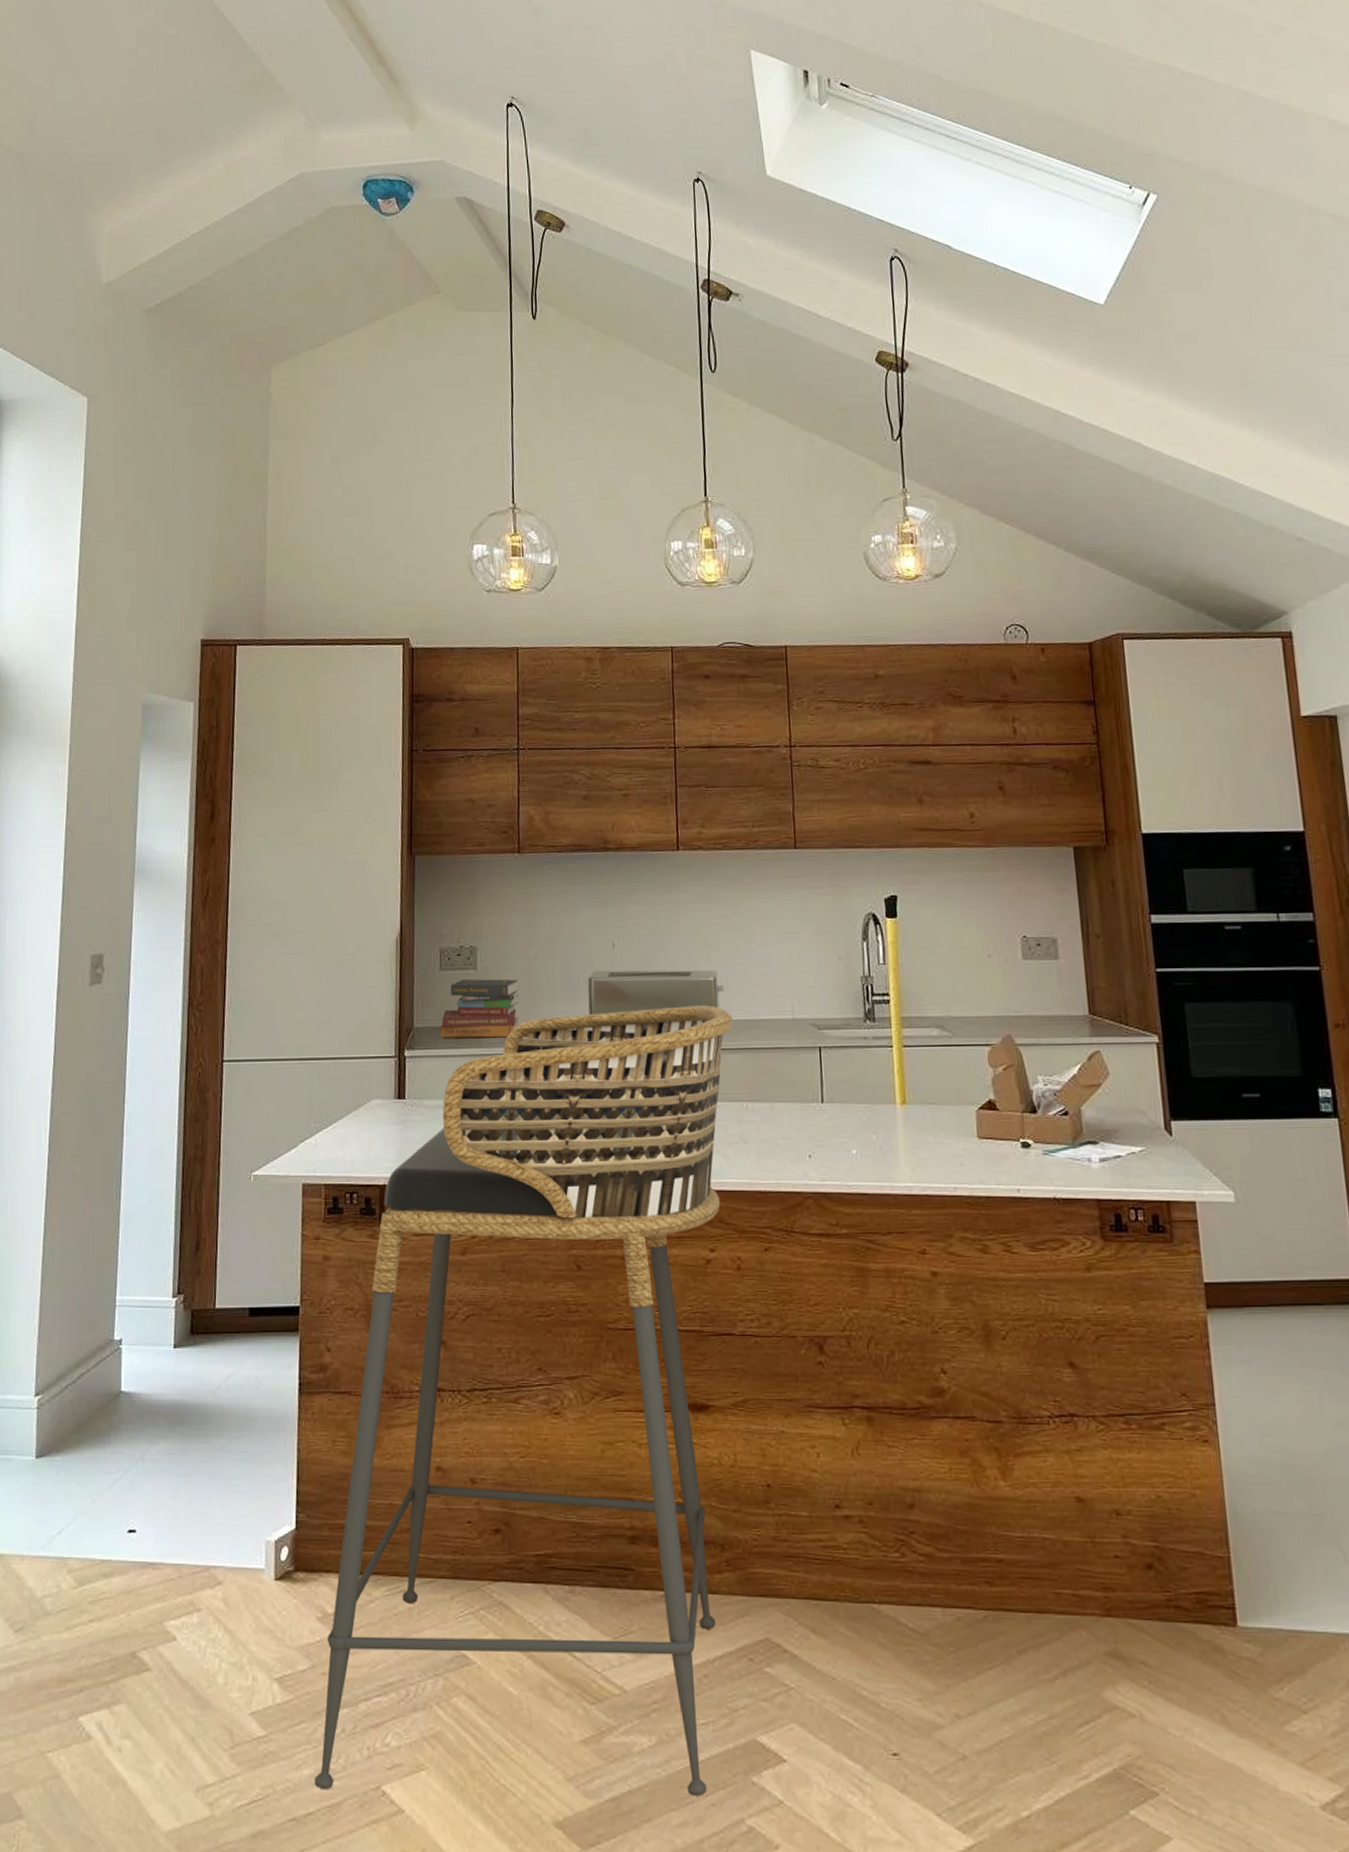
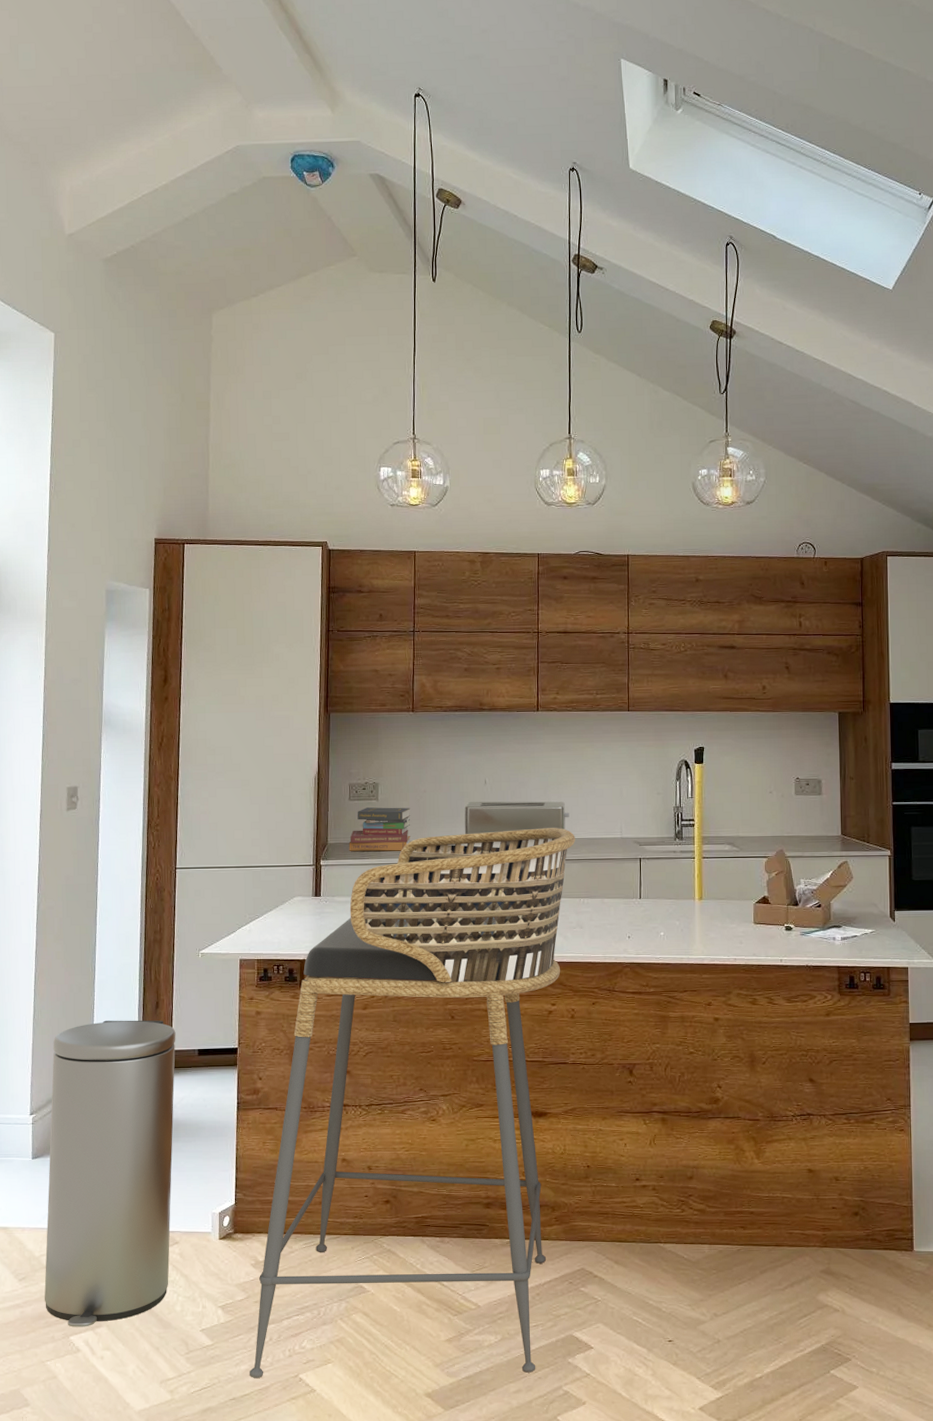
pedal bin: none [47,1266,221,1704] -> present [44,1020,176,1327]

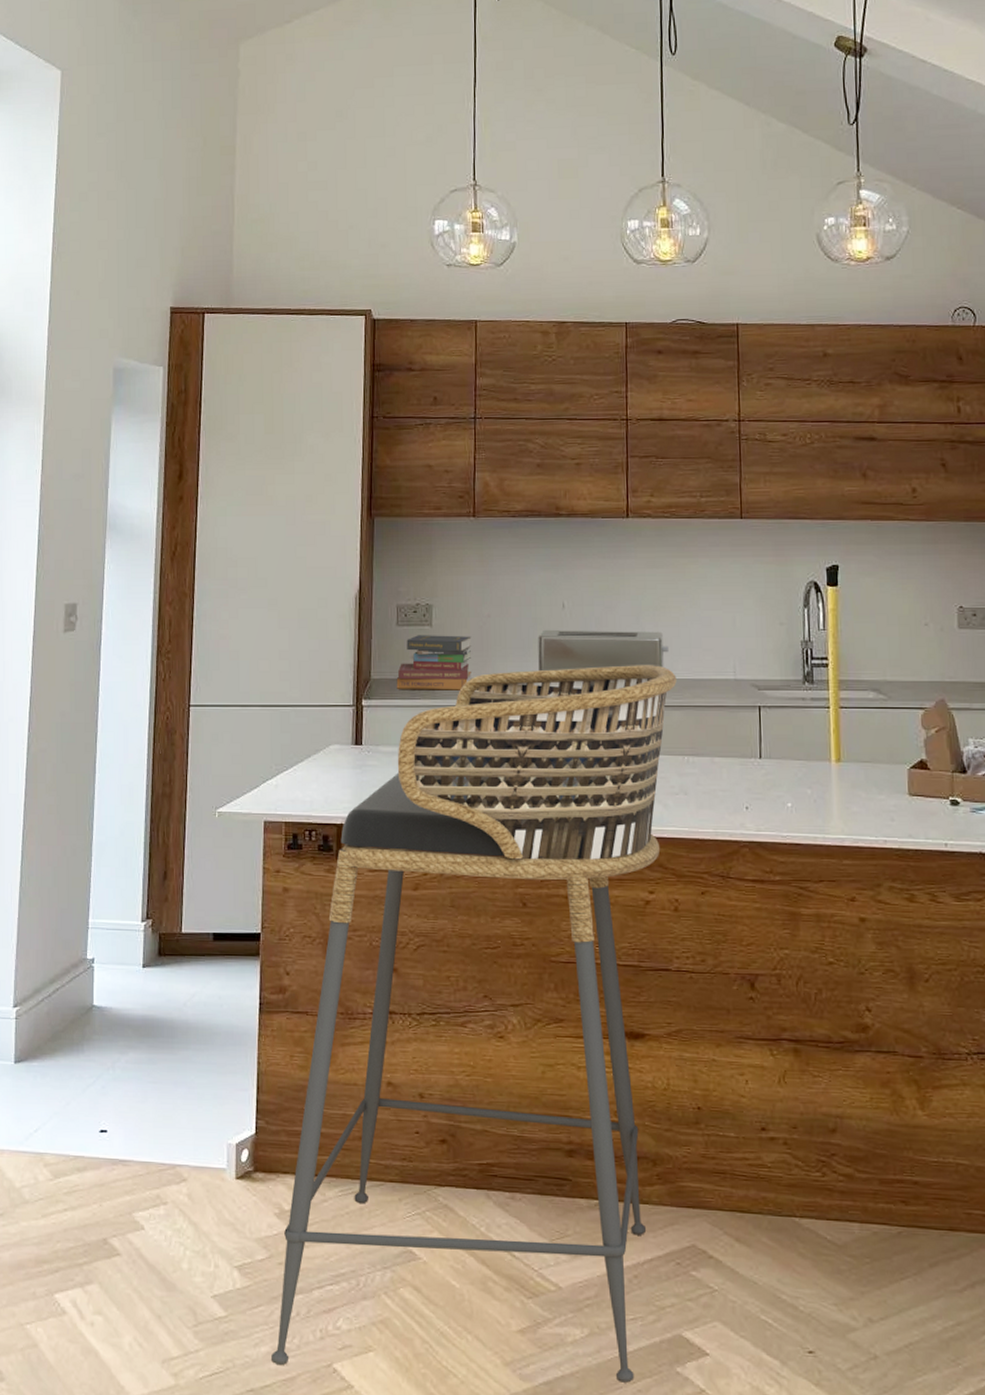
pedal bin: present [44,1020,176,1327] -> none [25,892,187,1283]

